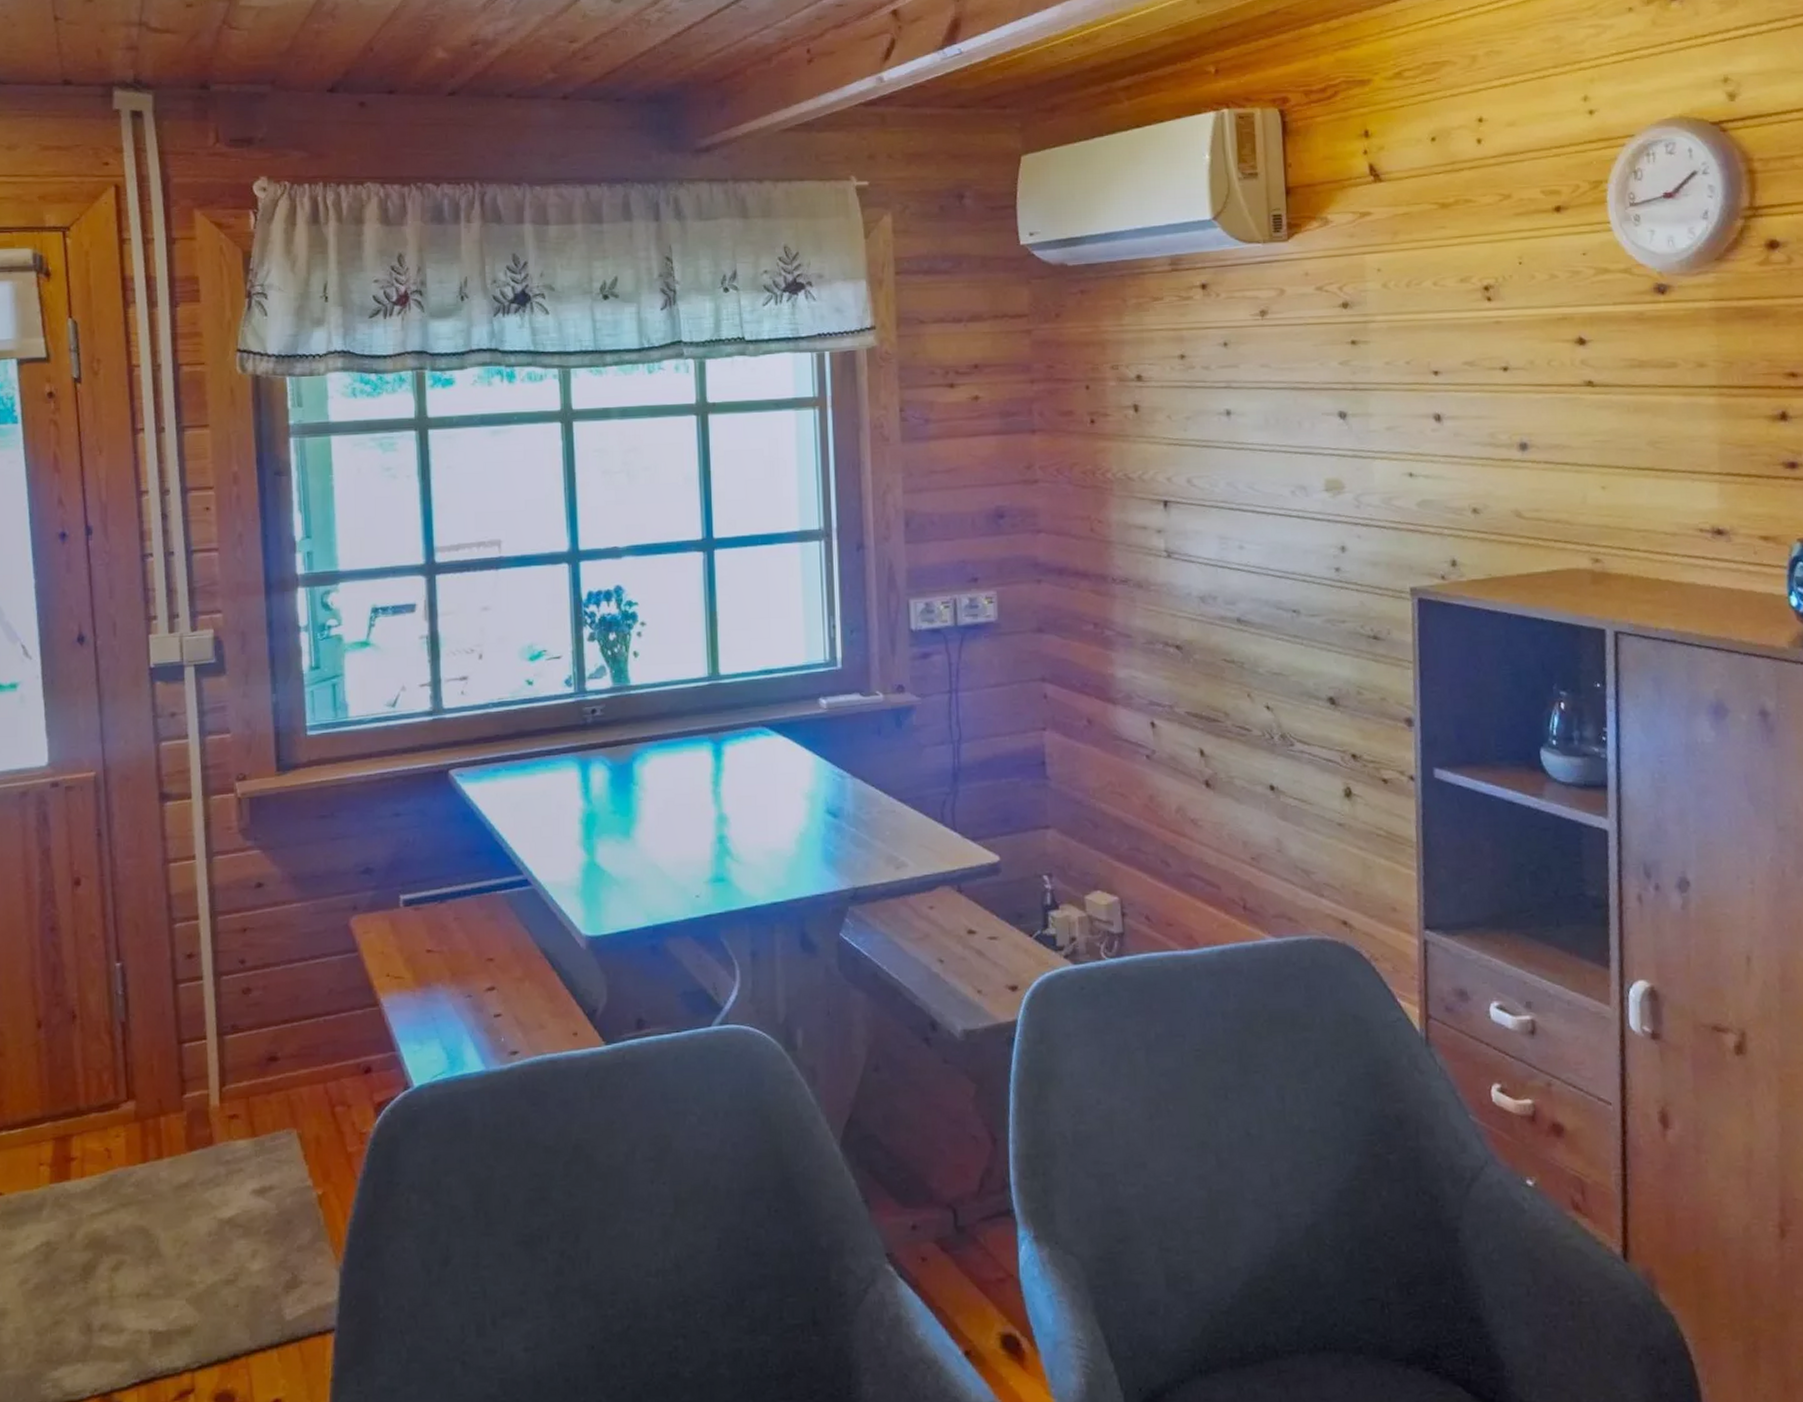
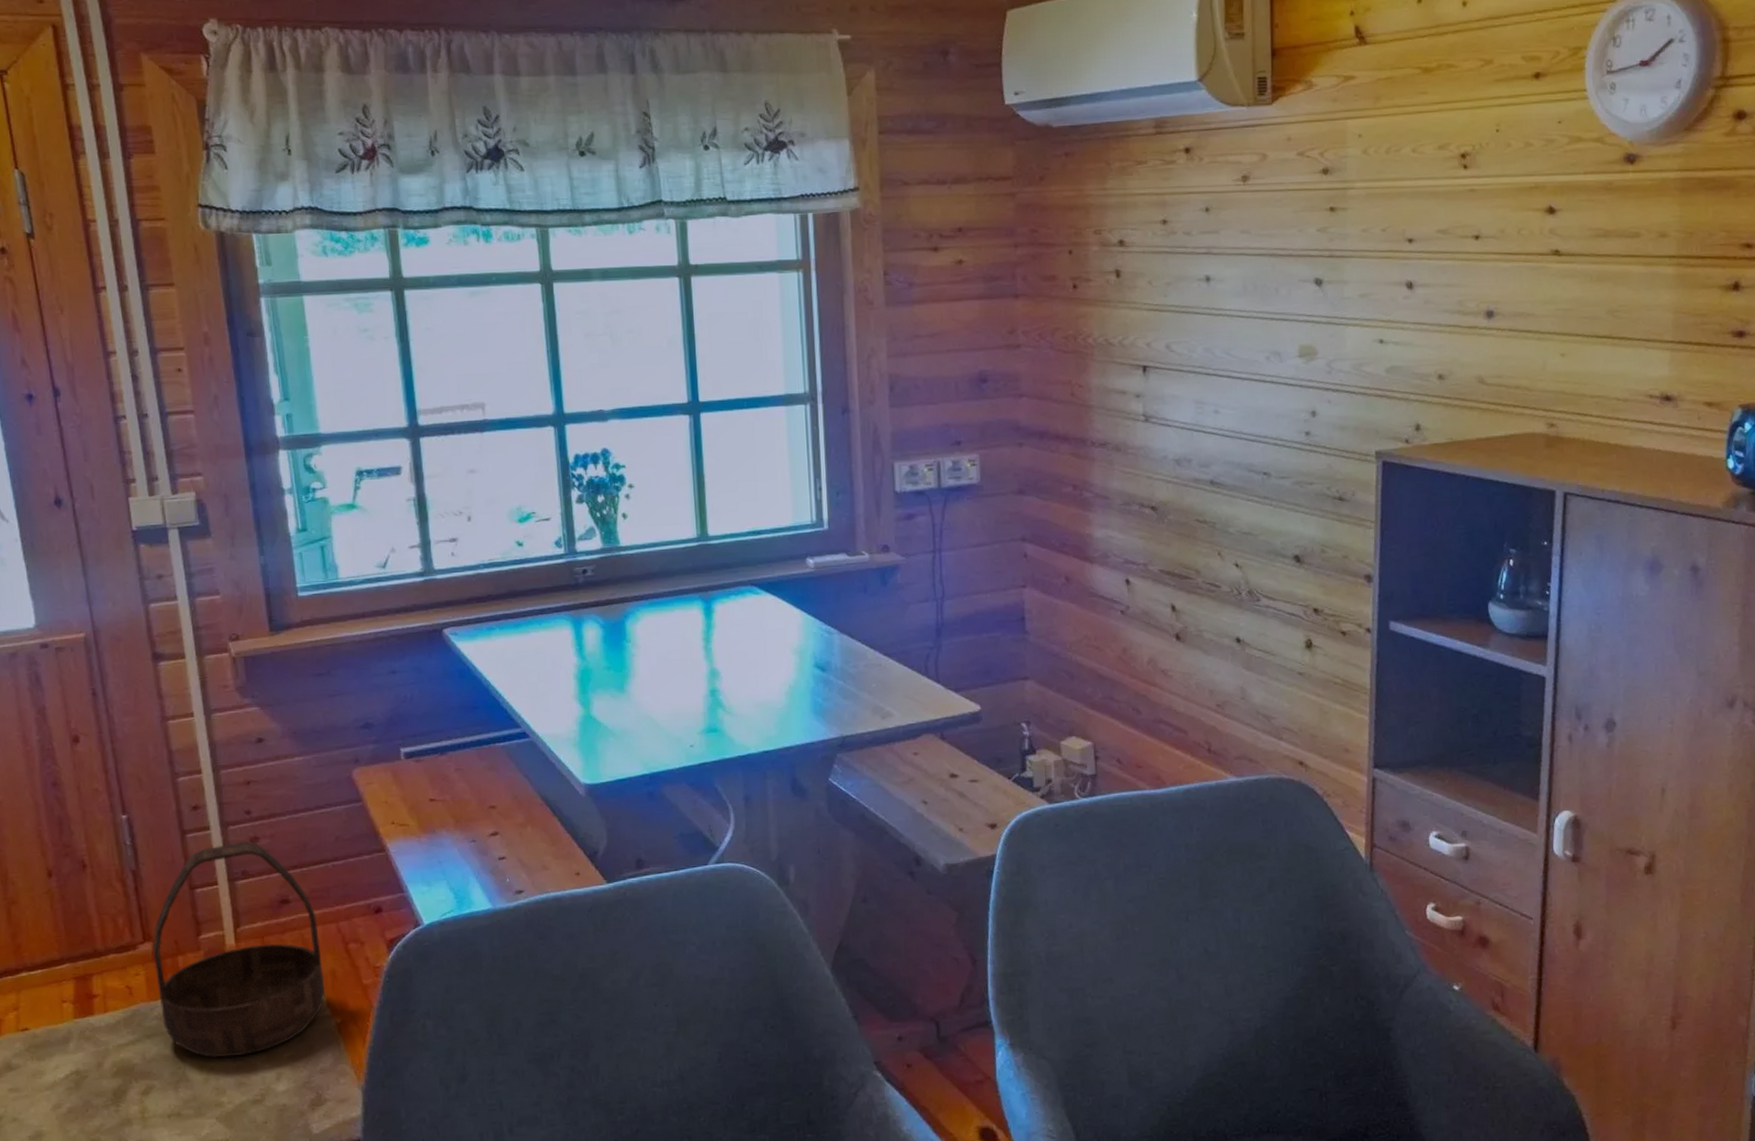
basket: none [135,993,308,1231] -> present [152,842,326,1058]

